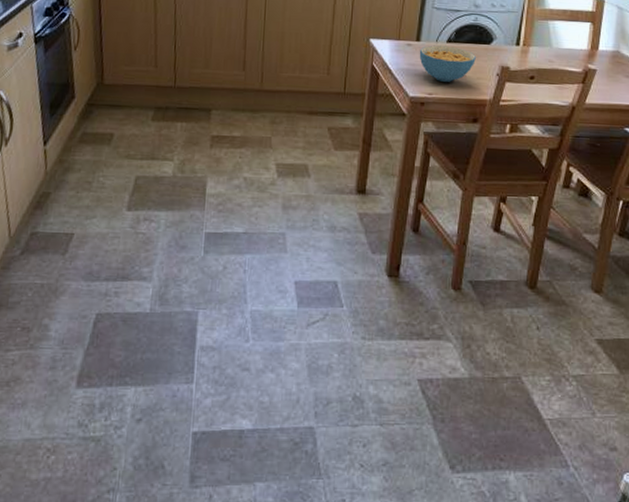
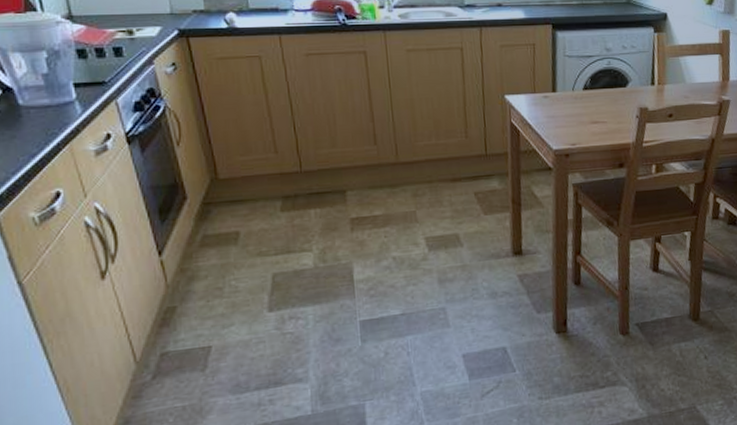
cereal bowl: present [419,45,476,82] -> none [556,93,614,131]

